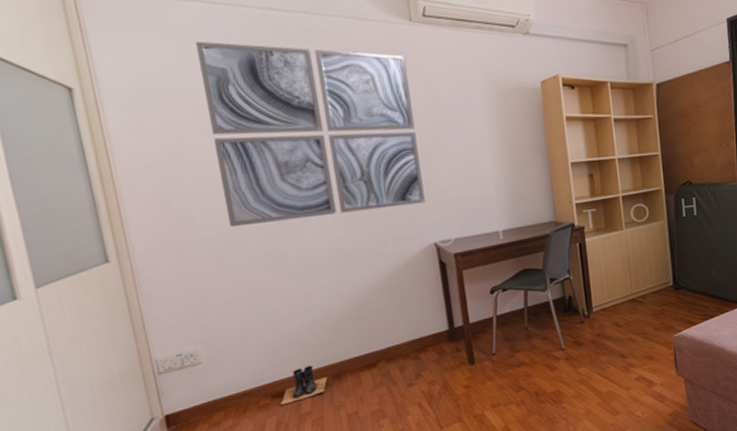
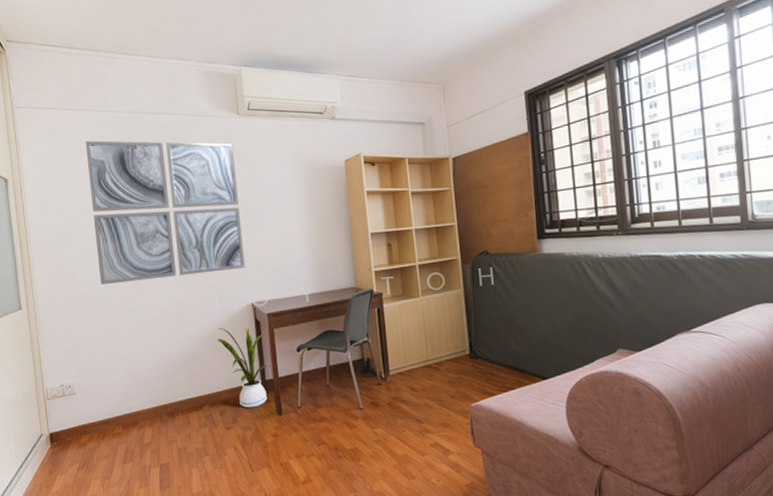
boots: present [279,365,328,406] -> none [128,403,165,435]
house plant: none [393,270,461,361] -> present [217,327,271,409]

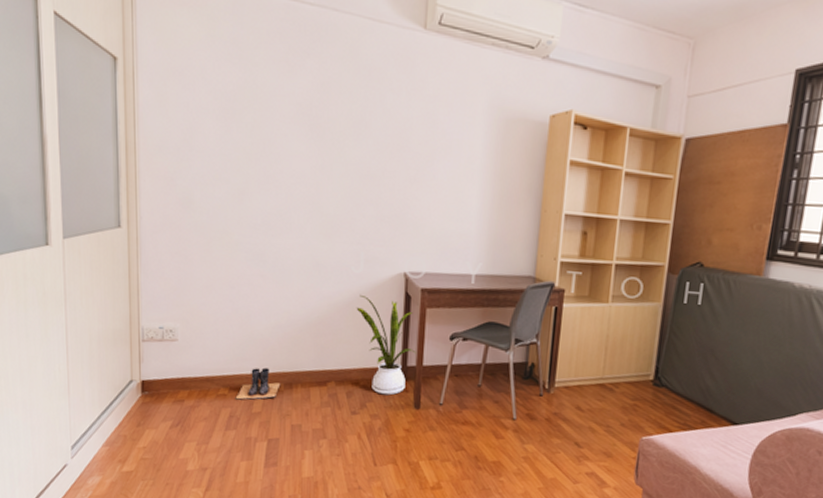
wall art: present [85,140,245,286] -> none [221,25,413,228]
boots: none [128,403,165,435] -> present [235,367,281,400]

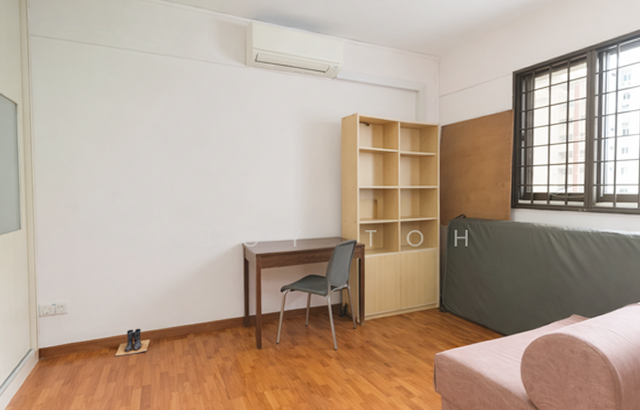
house plant: present [356,294,416,395] -> none [207,263,255,341]

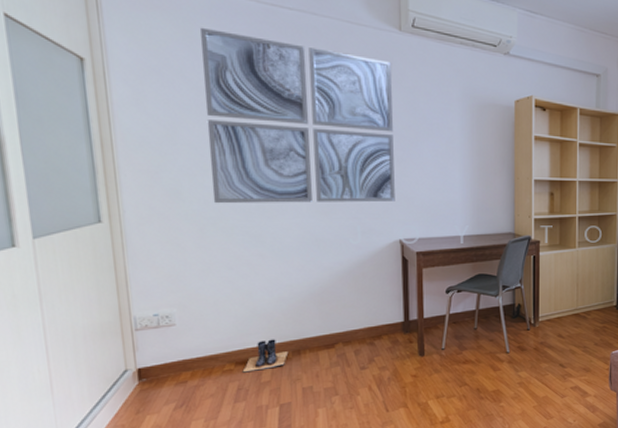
wall art: none [96,74,239,214] -> present [200,27,395,204]

